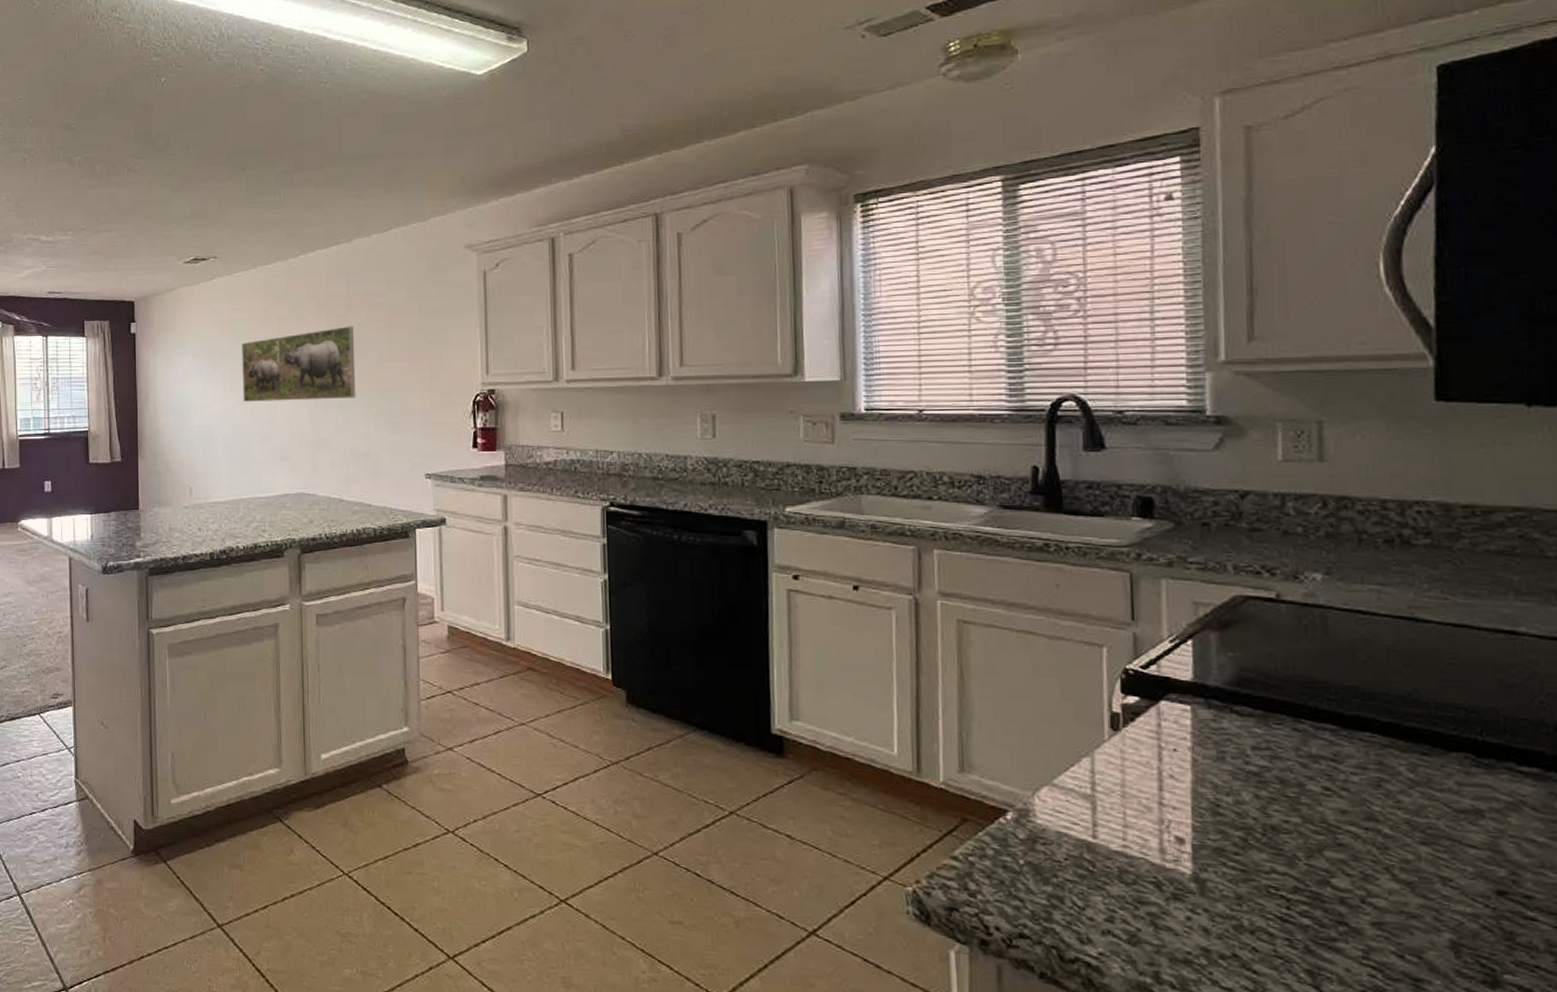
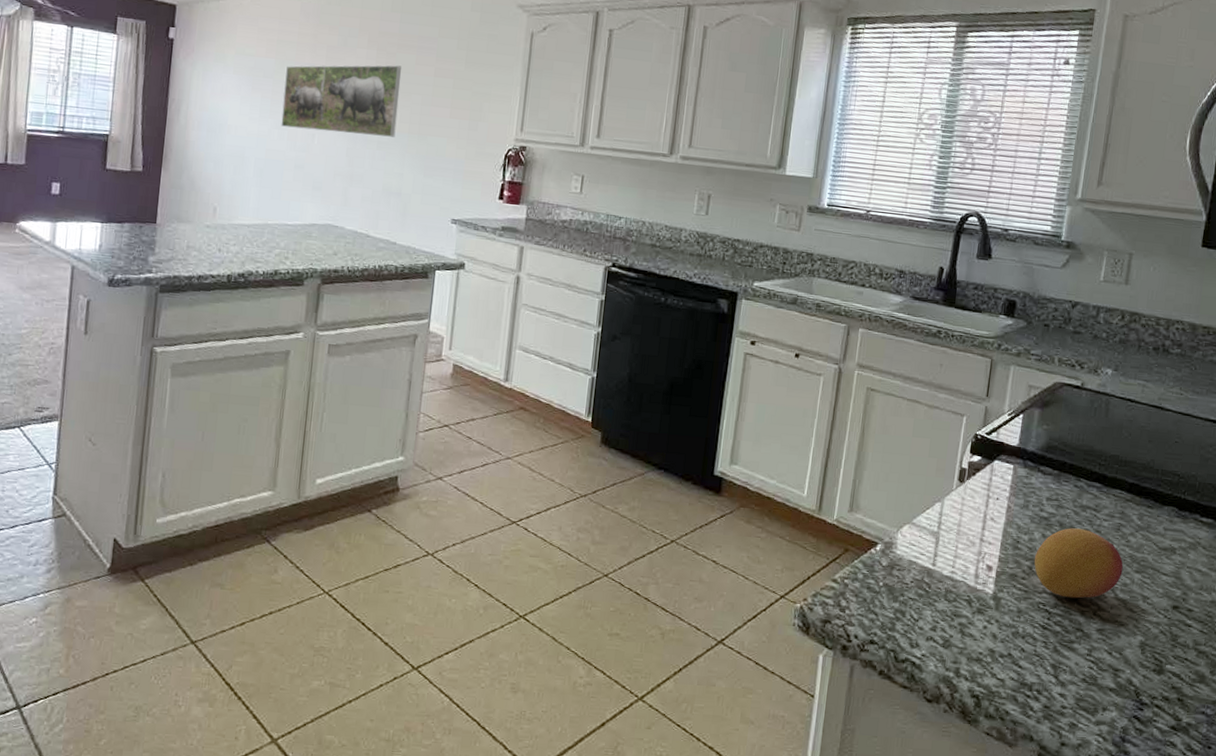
fruit: none [1248,785,1398,881] -> present [1034,528,1124,599]

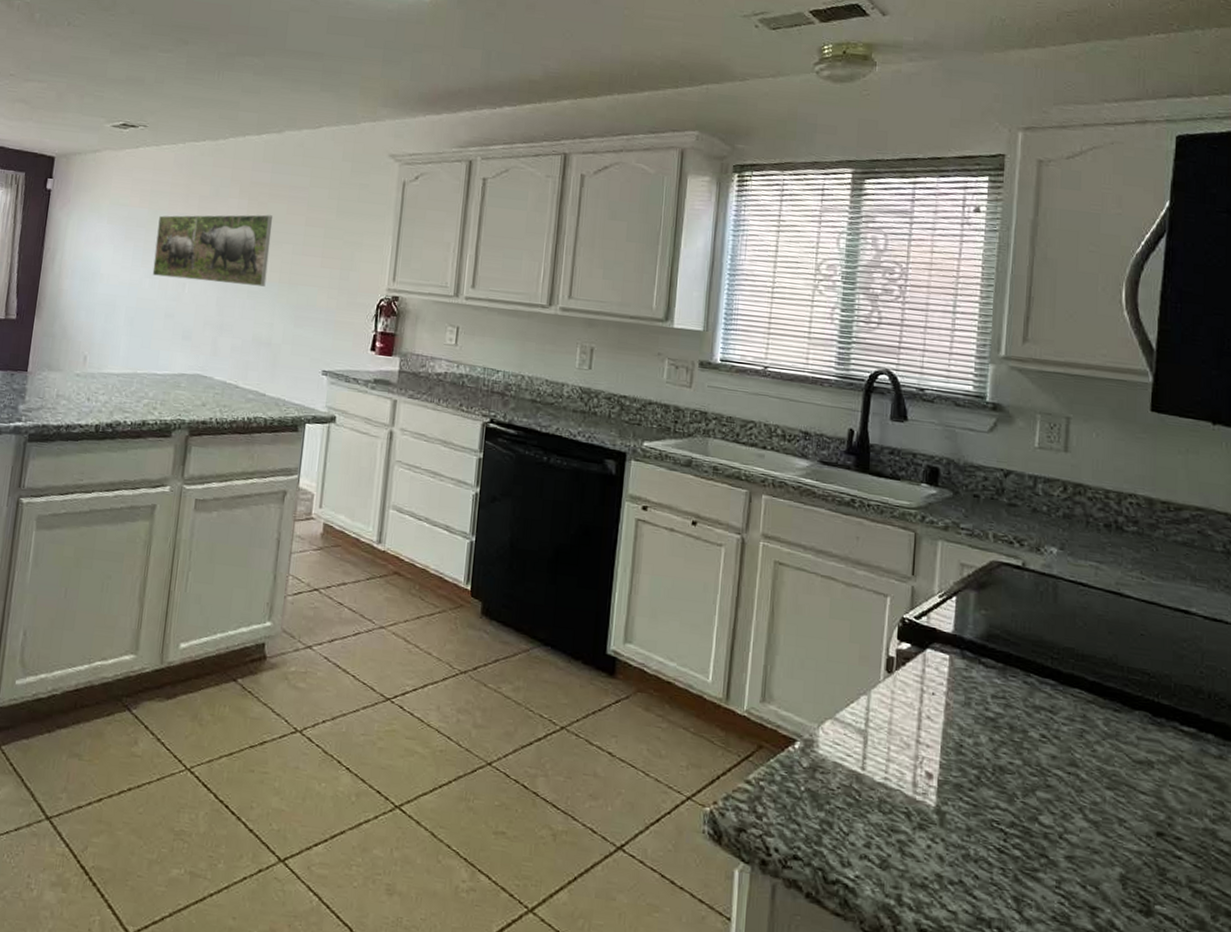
fruit: present [1034,528,1124,599] -> none [982,731,1091,818]

